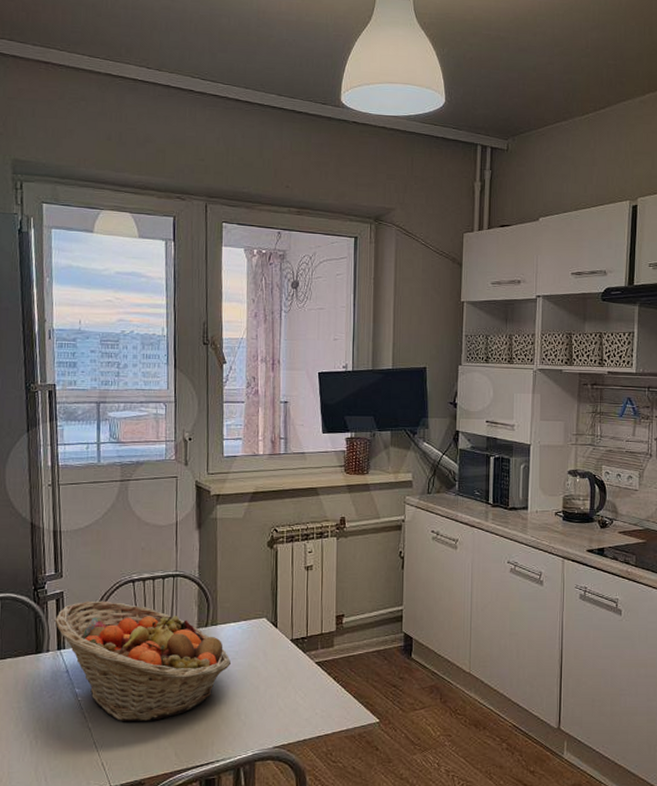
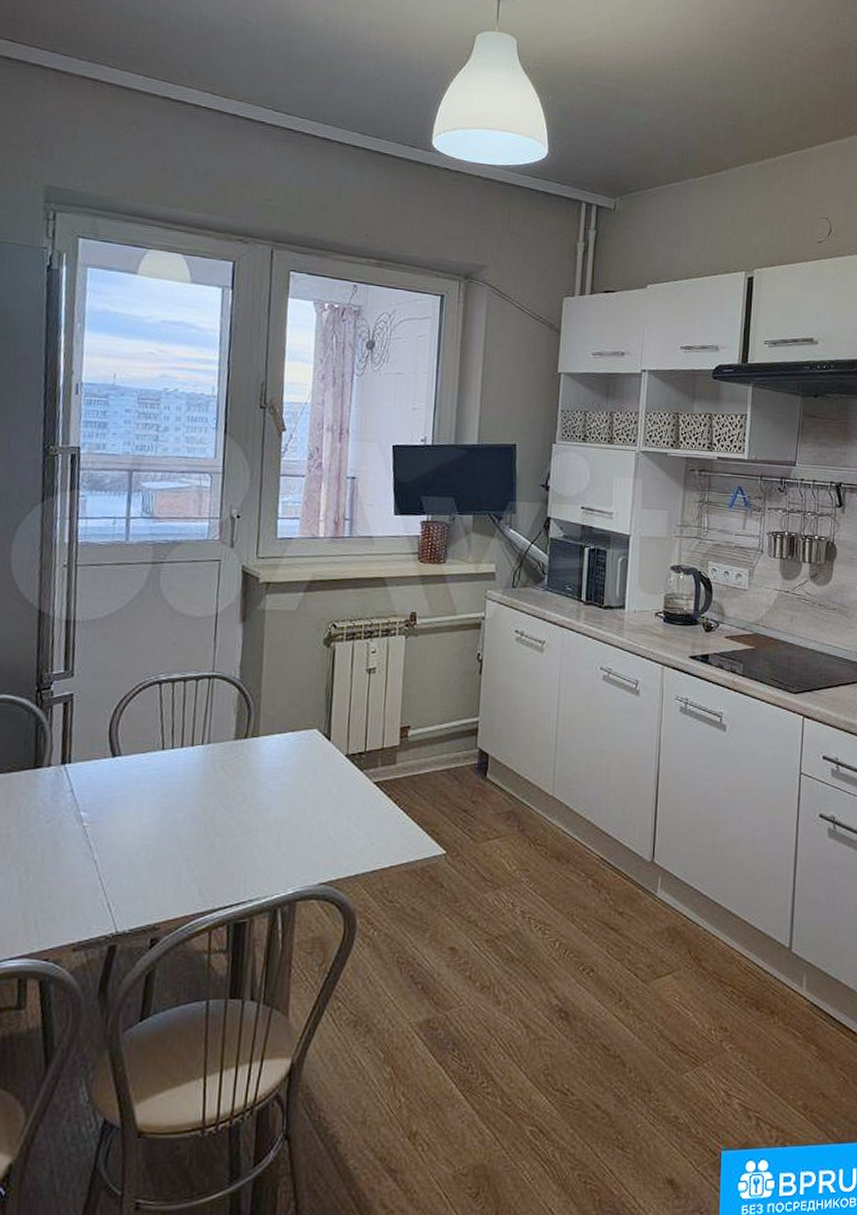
fruit basket: present [54,600,232,722] -> none [60,705,274,853]

